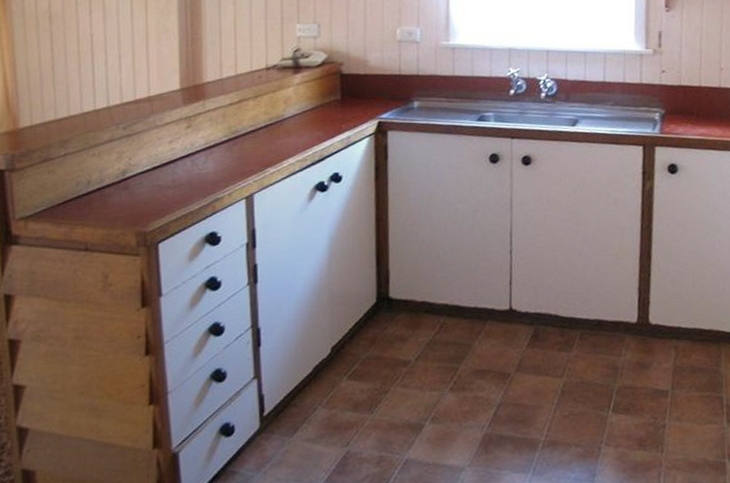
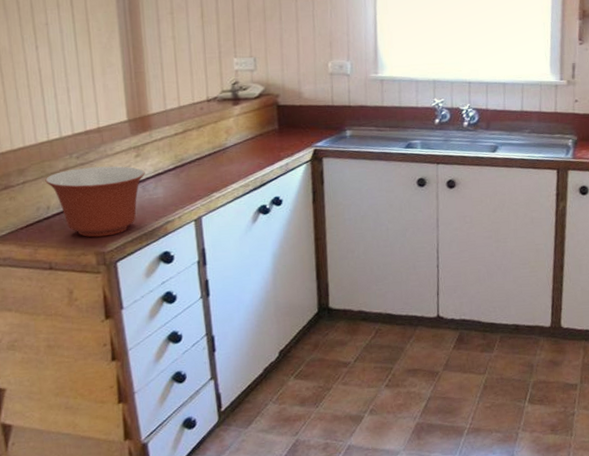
mixing bowl: none [88,137,195,216] -> present [45,166,145,237]

